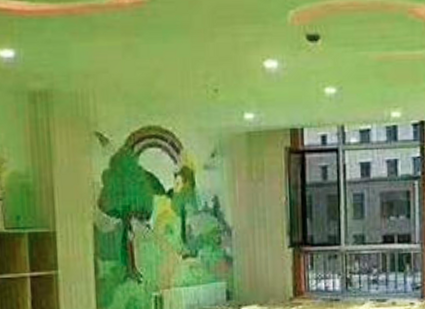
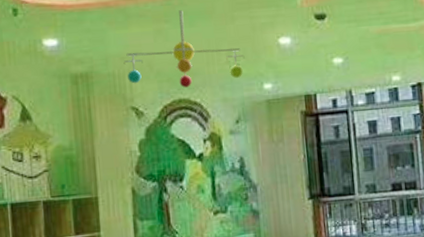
mobile: none [87,22,225,113] -> present [123,10,245,88]

